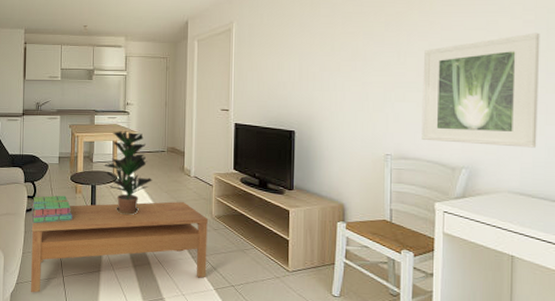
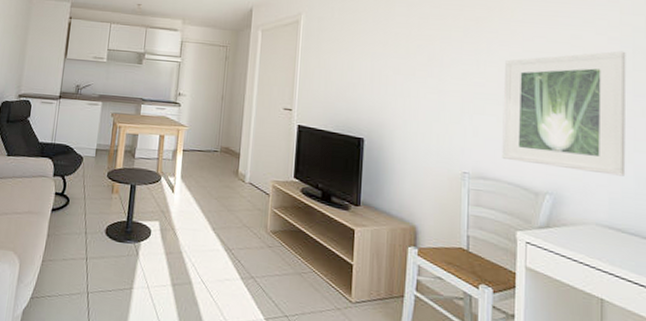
coffee table: present [30,201,208,293] -> none [46,207,262,311]
stack of books: present [31,195,73,224] -> none [58,193,106,226]
potted plant: present [104,131,152,216] -> none [147,124,201,224]

